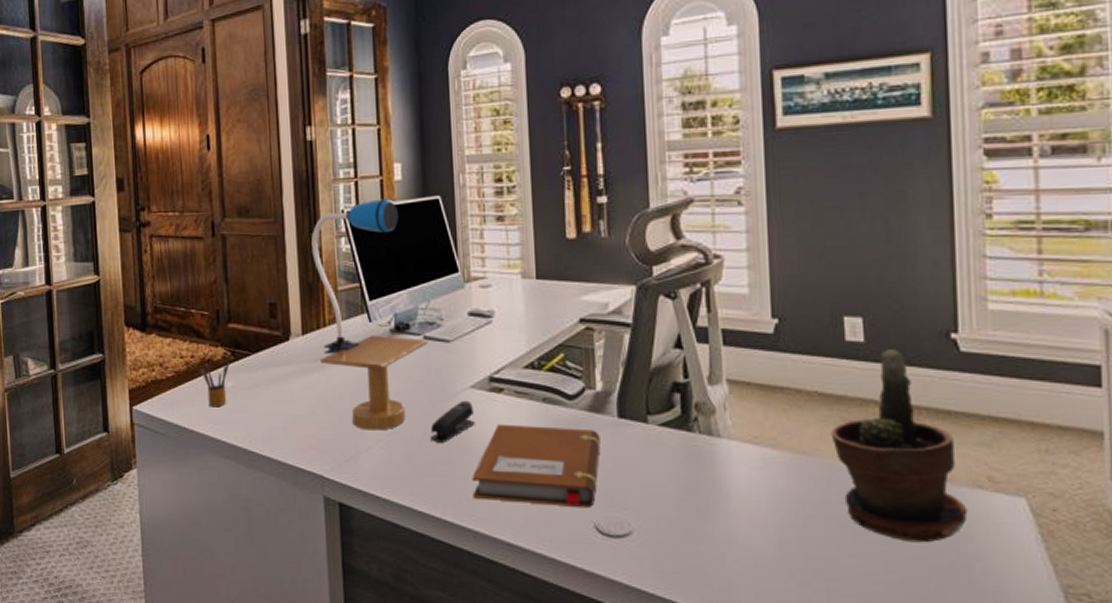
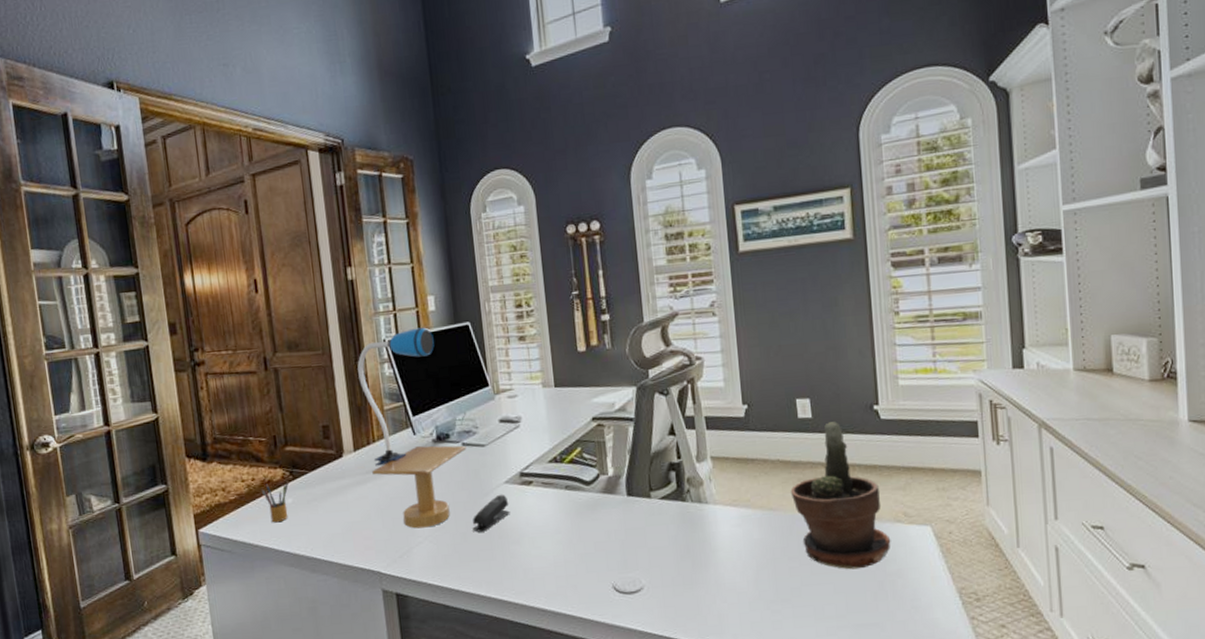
notebook: present [472,423,601,509] -> none [510,508,615,576]

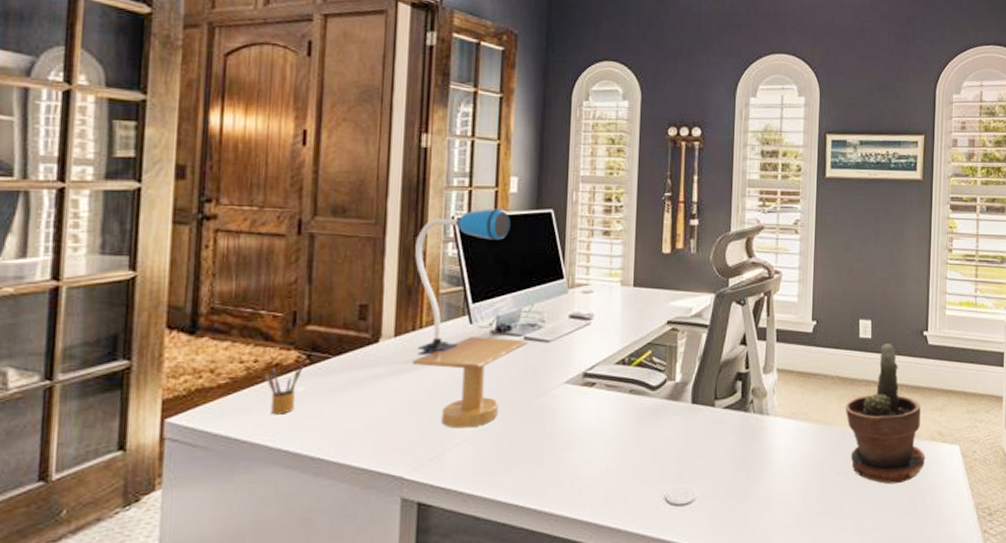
stapler: present [472,494,510,532] -> none [521,394,566,435]

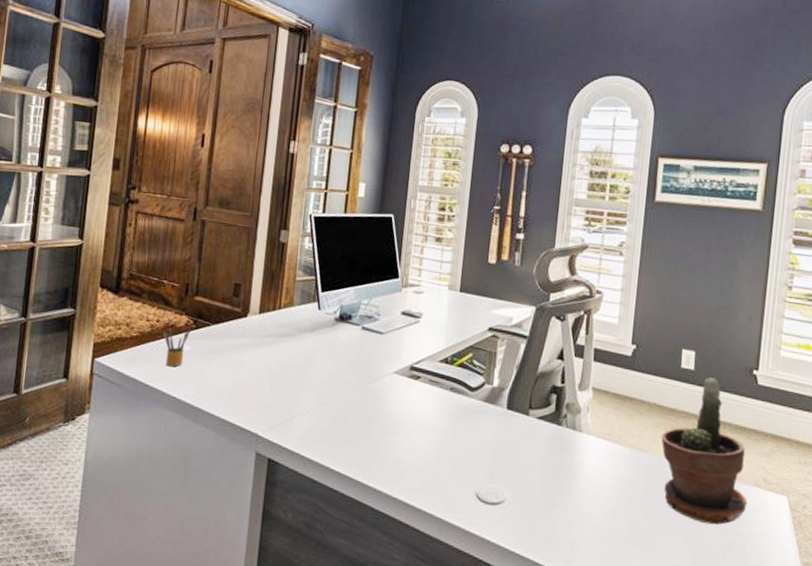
desk lamp: present [413,209,528,429] -> none [272,210,365,401]

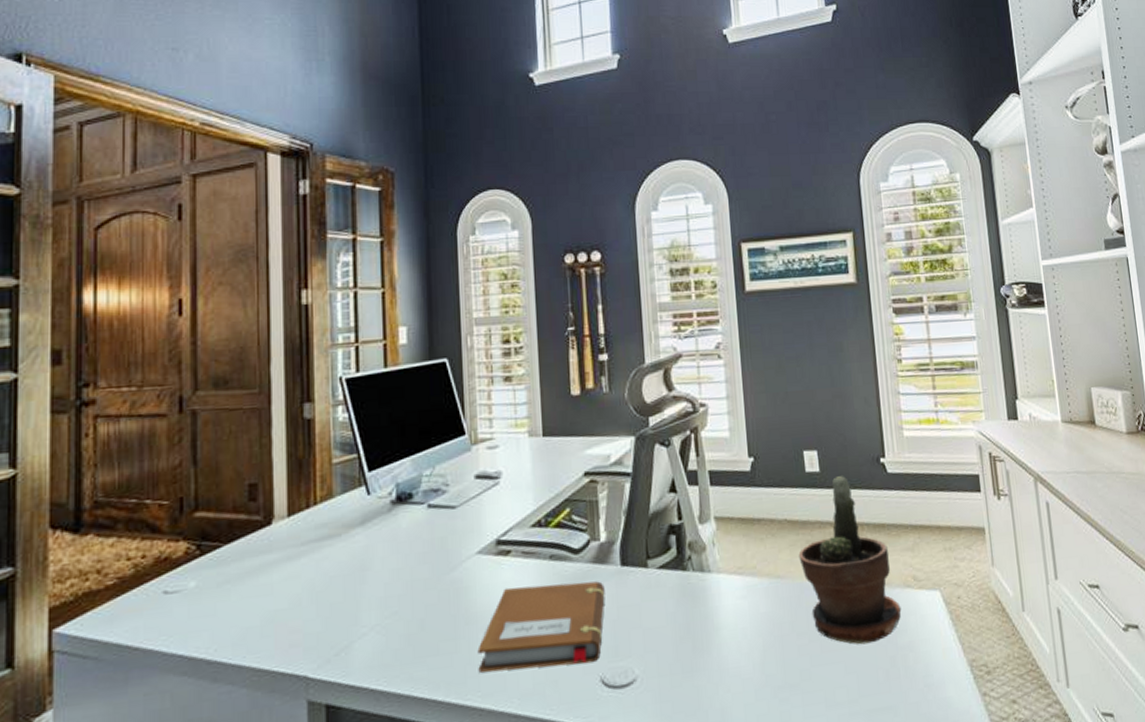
pencil box: present [162,327,192,367] -> none [153,557,195,616]
notebook: none [382,405,491,480] -> present [477,581,605,673]

